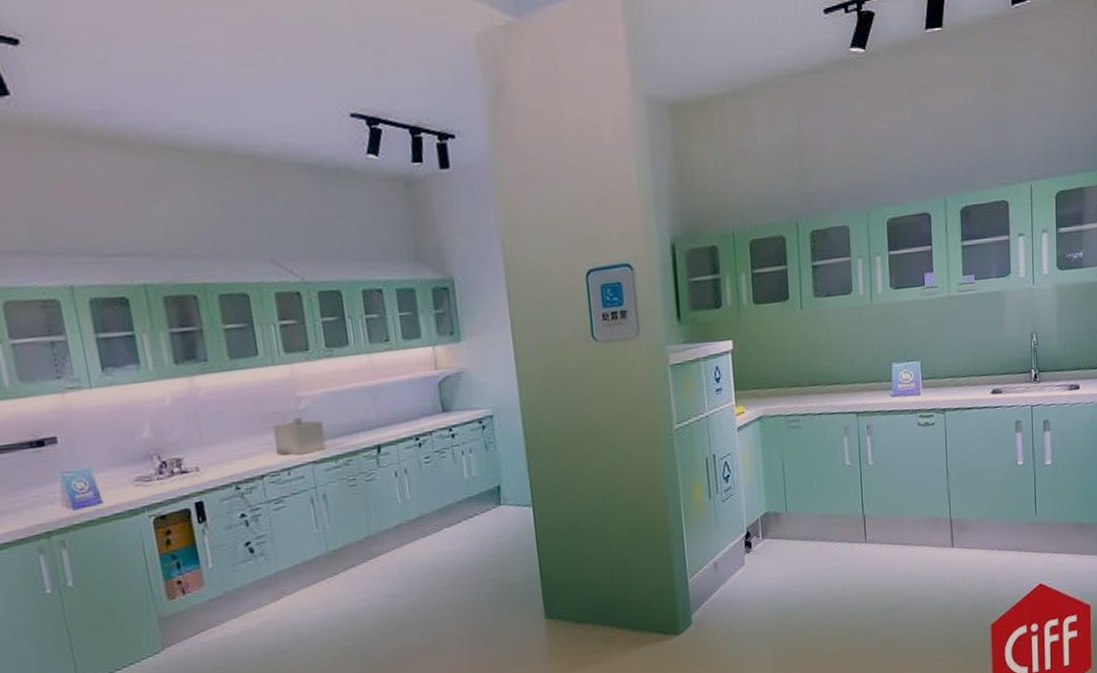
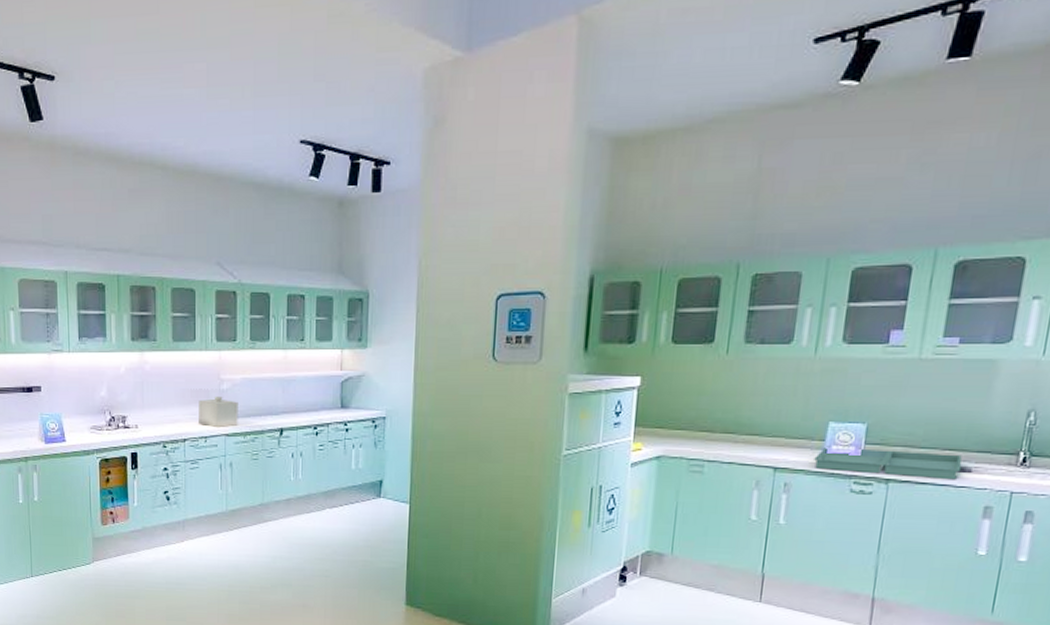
storage tray: none [886,378,994,409] -> present [814,446,962,480]

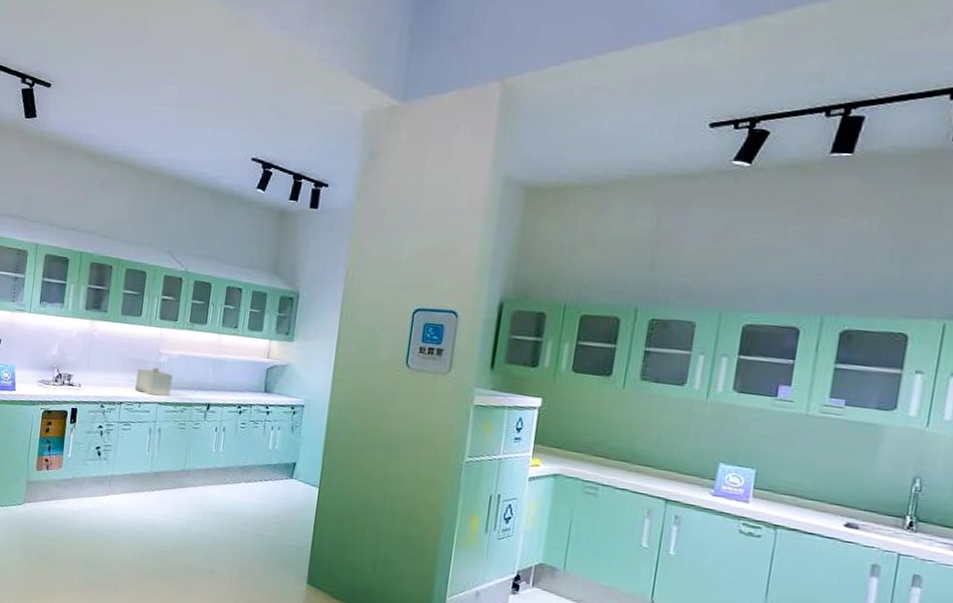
storage tray: present [814,446,962,480] -> none [704,485,849,535]

